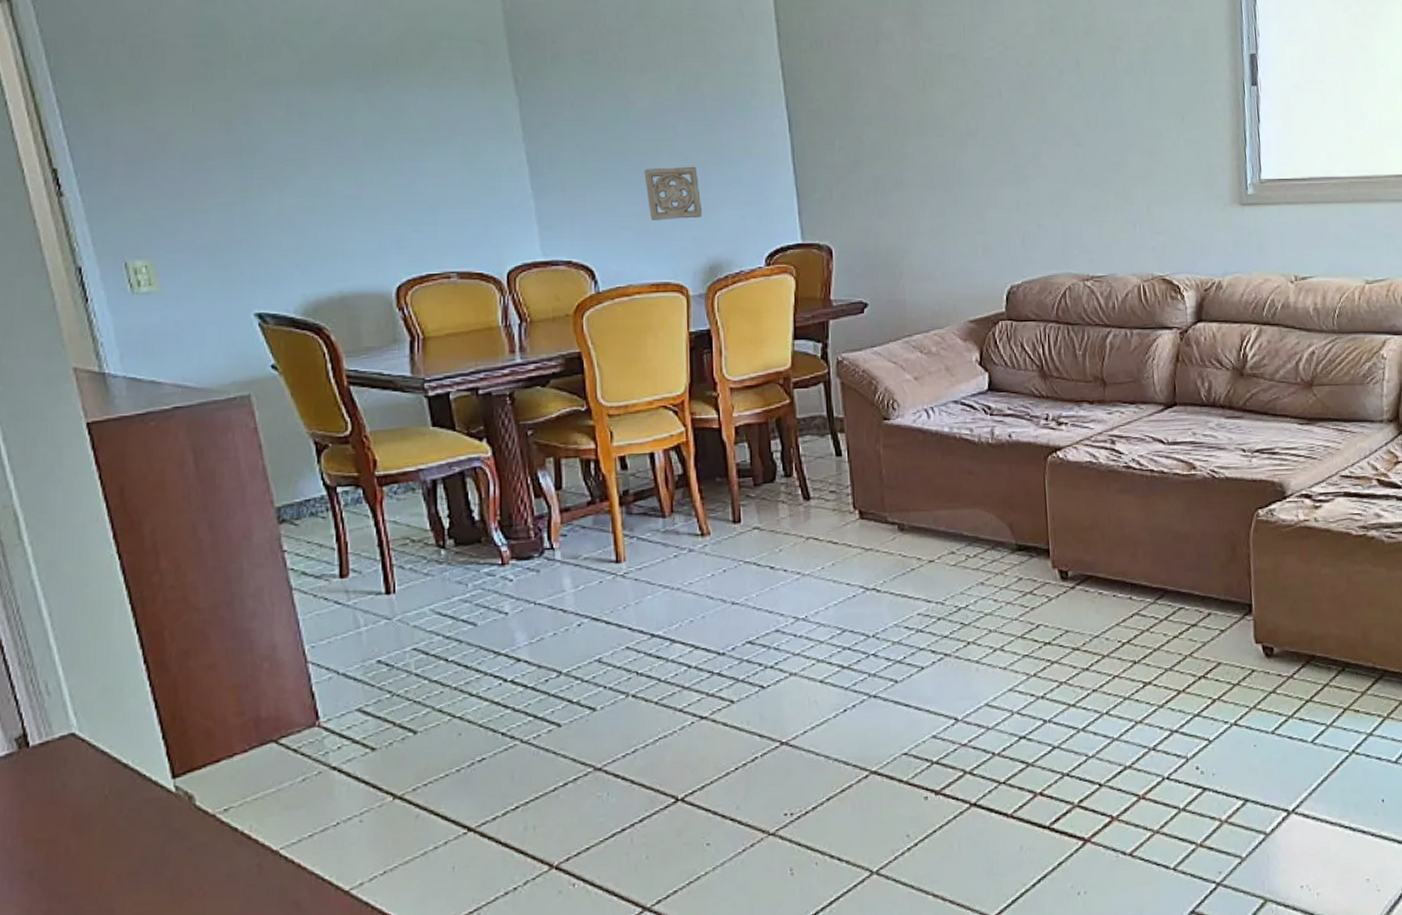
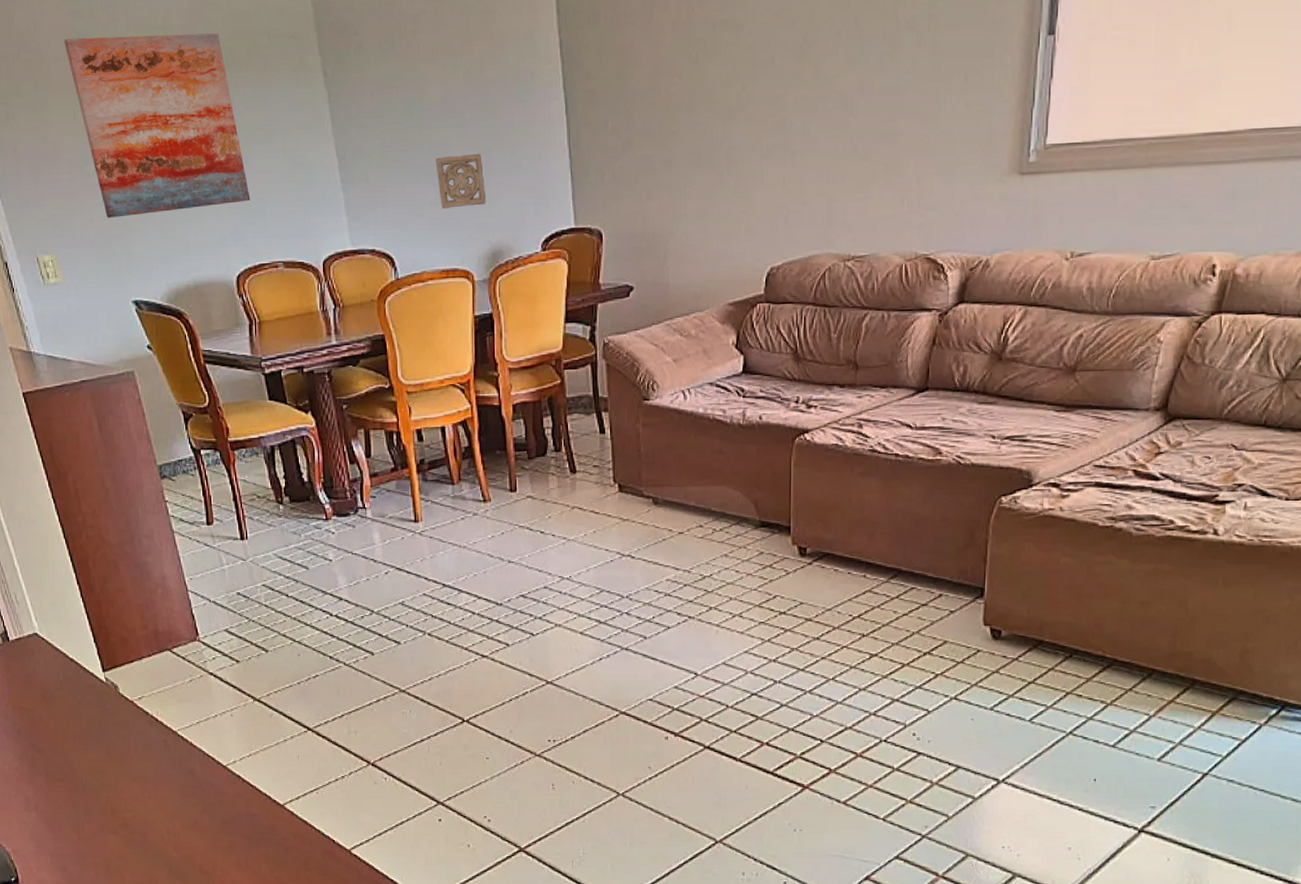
wall art: none [187,26,419,220] -> present [64,33,250,218]

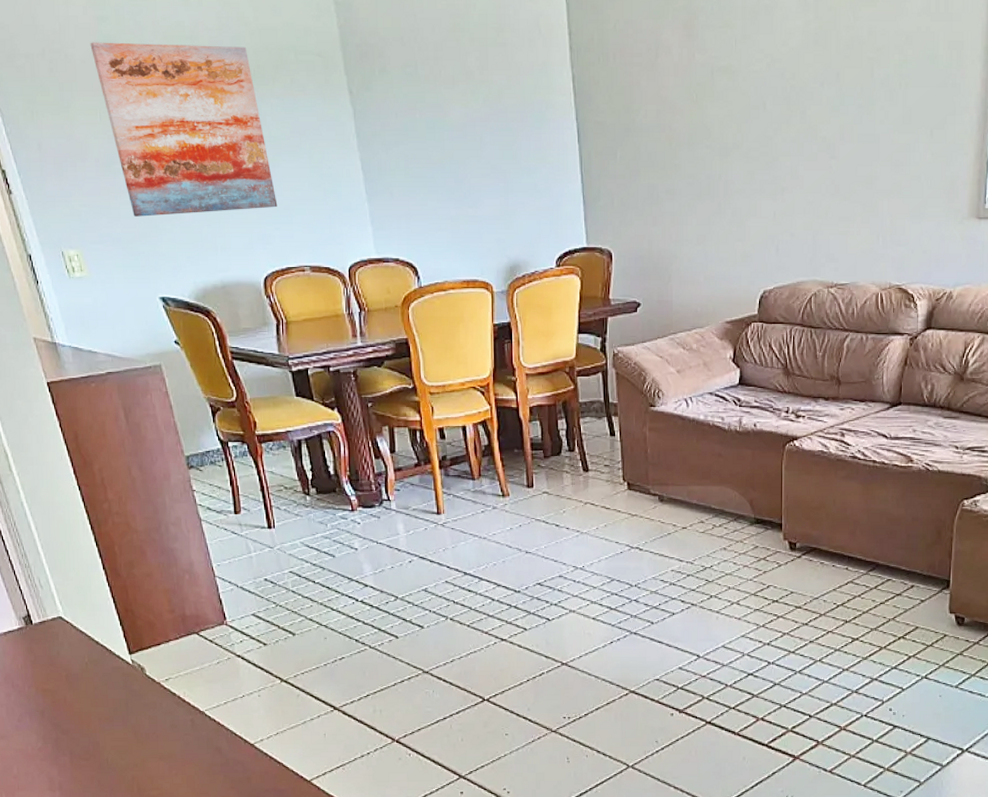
wall ornament: present [436,153,486,209] -> none [457,174,505,224]

